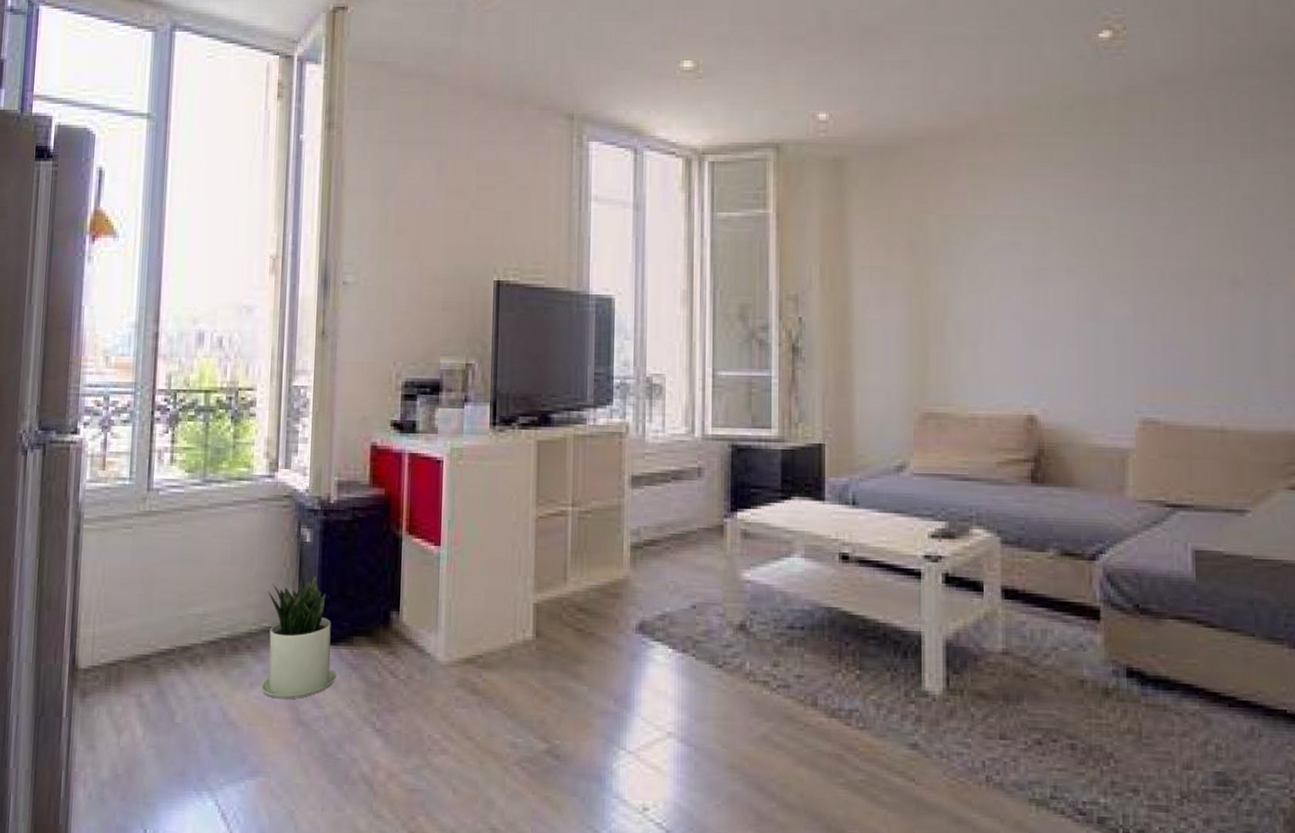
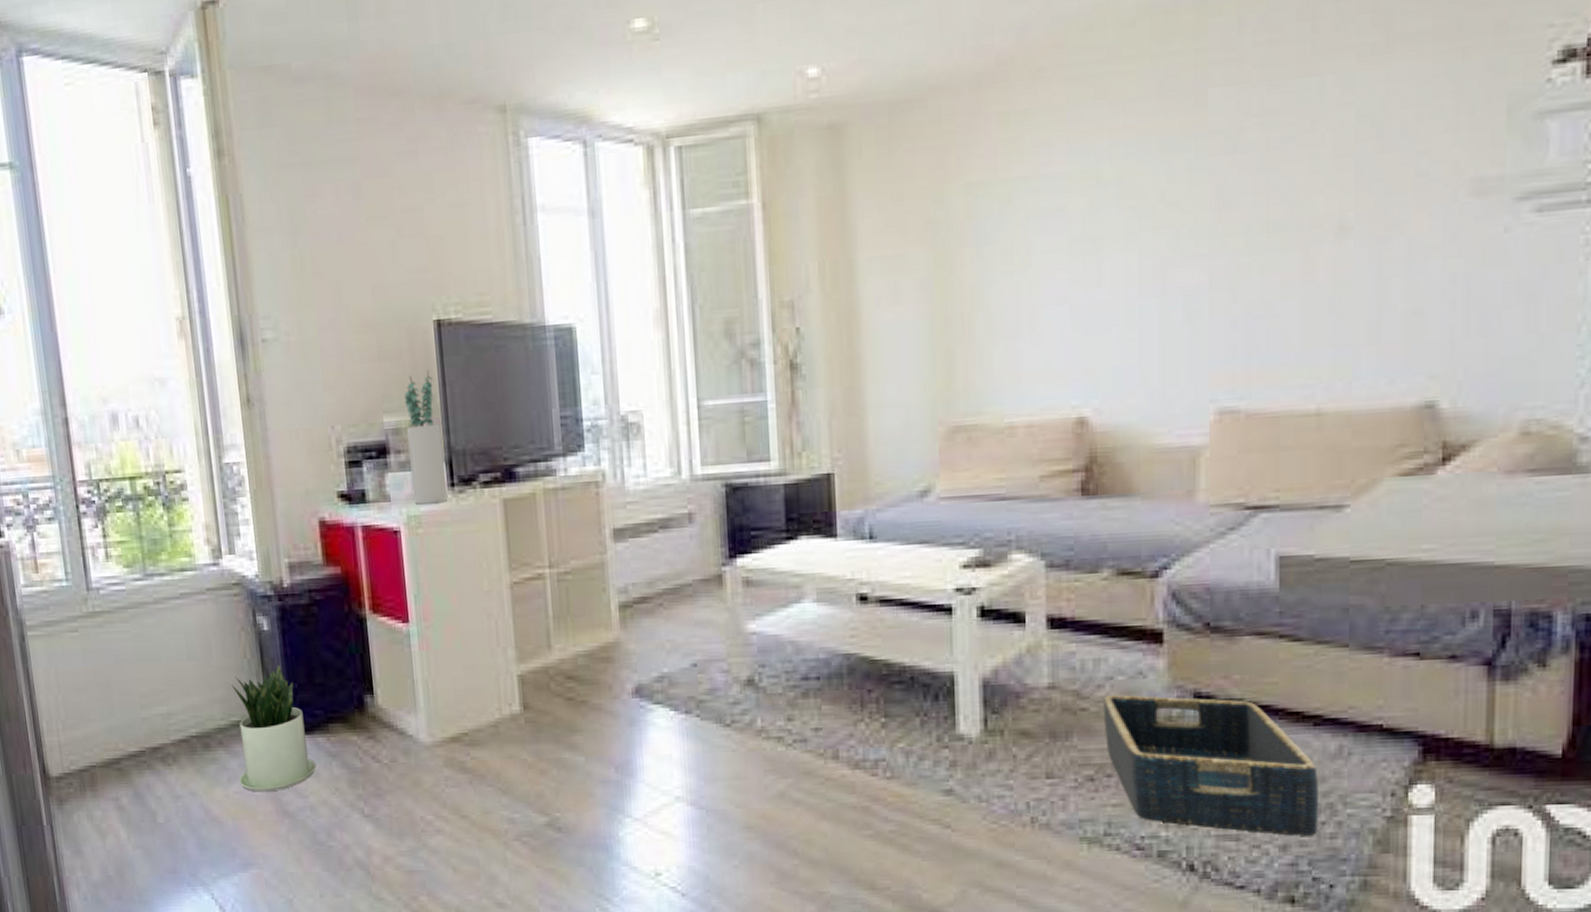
vase: none [458,322,490,439] -> present [404,370,448,505]
basket: none [1049,664,1236,812] -> present [1103,695,1318,836]

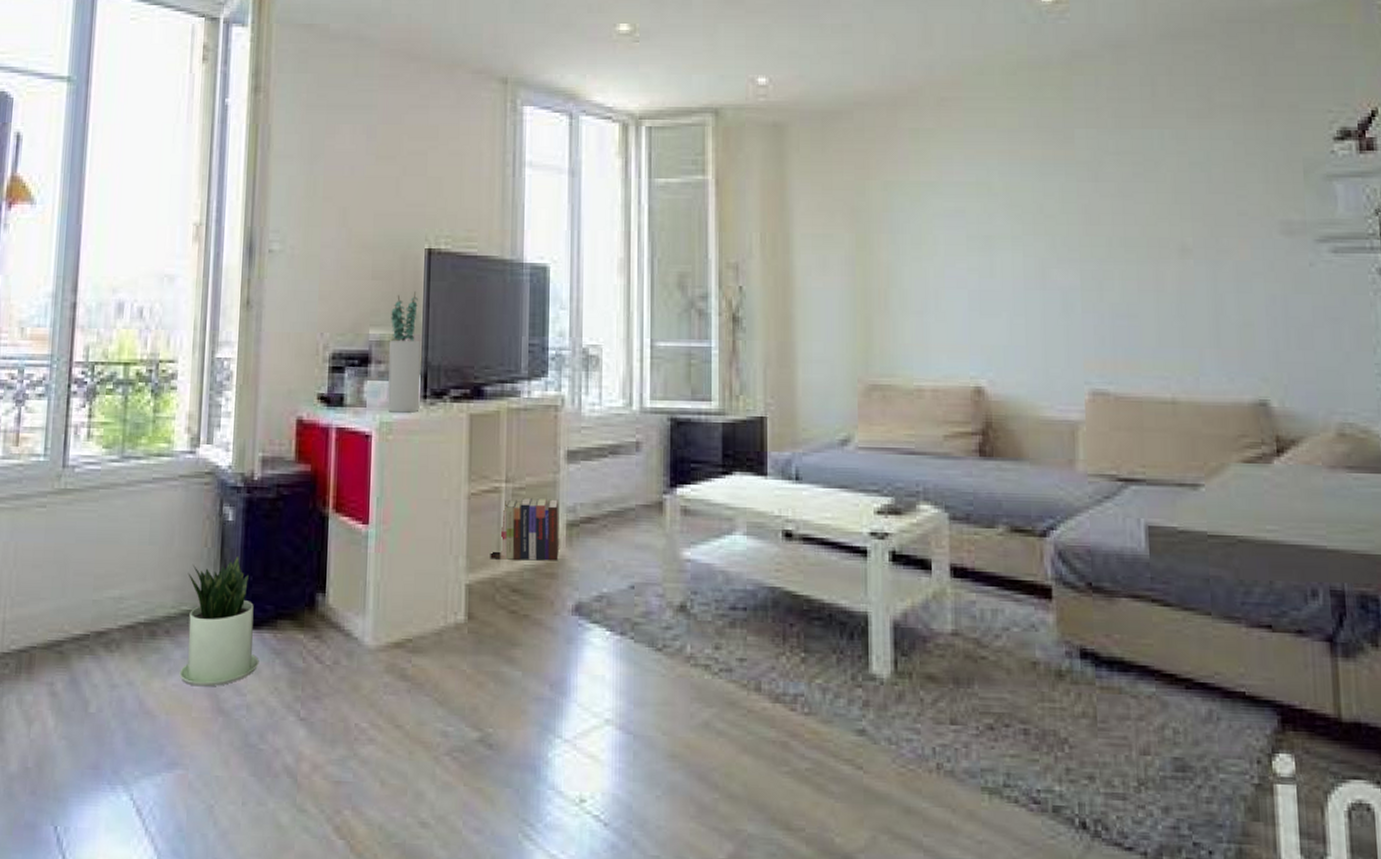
books: none [540,581,613,648] -> present [490,498,559,561]
basket: present [1103,695,1318,836] -> none [1001,646,1195,799]

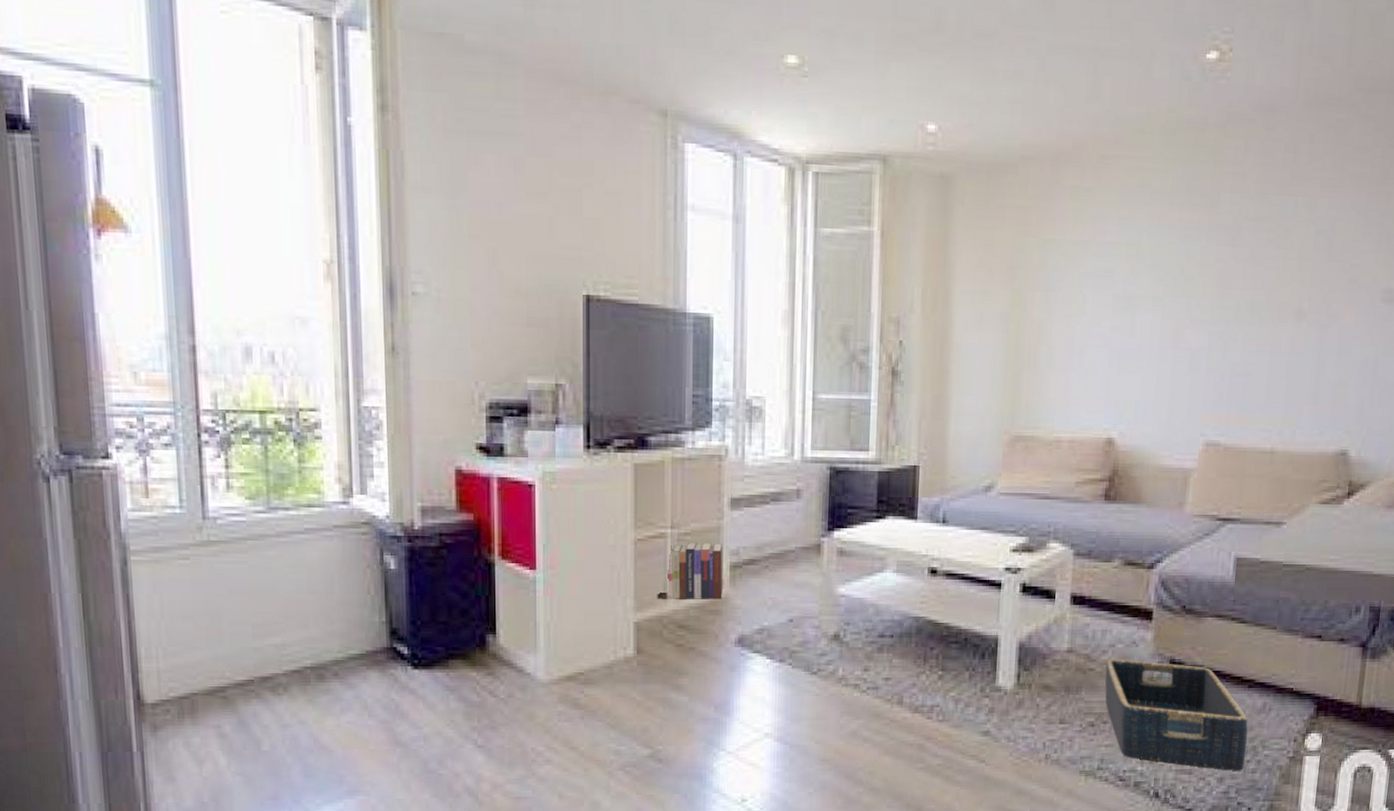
planter: present [179,557,259,687] -> none [352,603,433,723]
vase: present [388,292,421,413] -> none [548,340,583,463]
basket: none [1001,646,1195,799] -> present [1105,659,1248,771]

